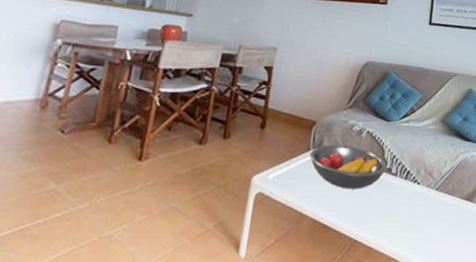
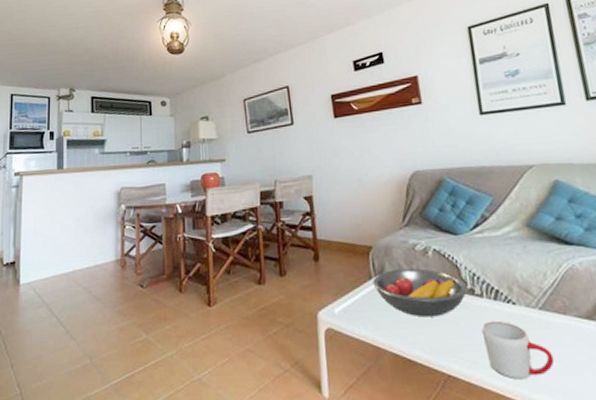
mug: none [389,196,437,246] -> present [481,320,555,380]

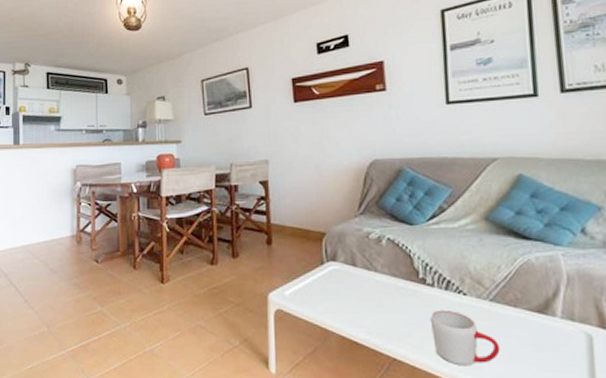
fruit bowl: present [372,268,468,318] -> none [324,255,419,303]

